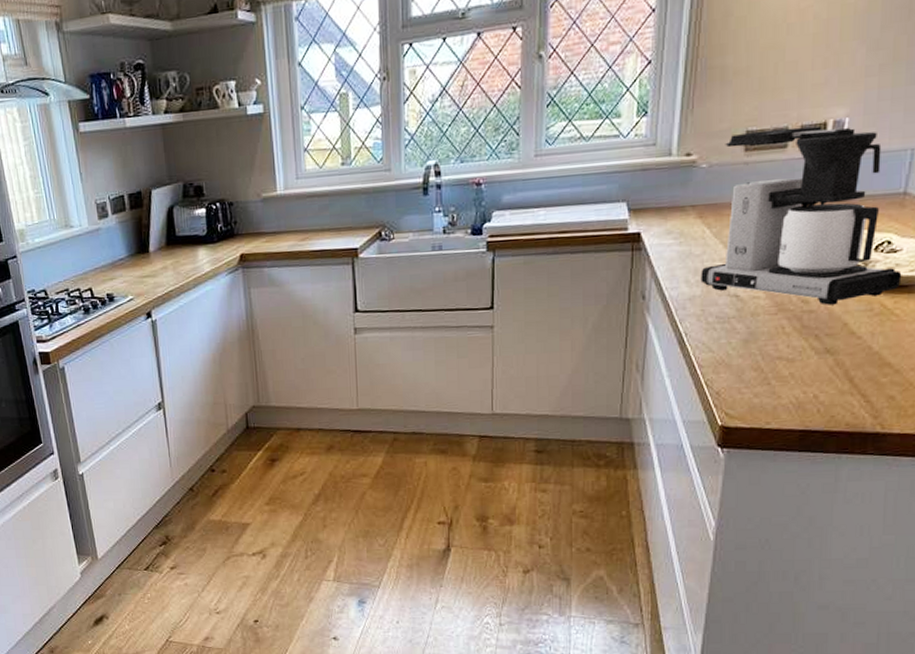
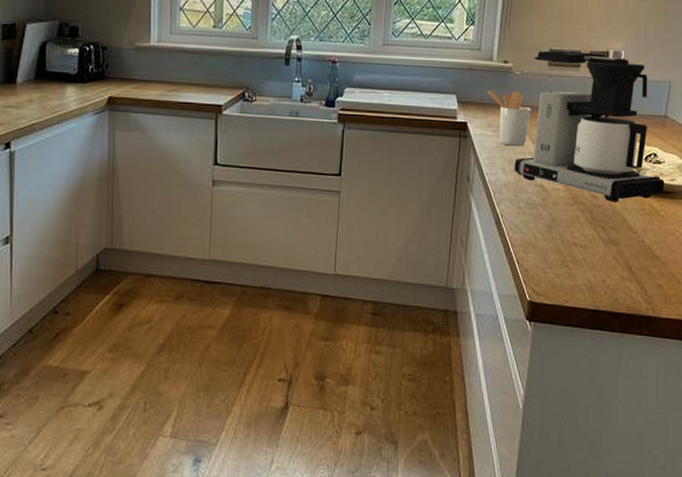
utensil holder: none [666,188,722,254] -> present [488,90,531,146]

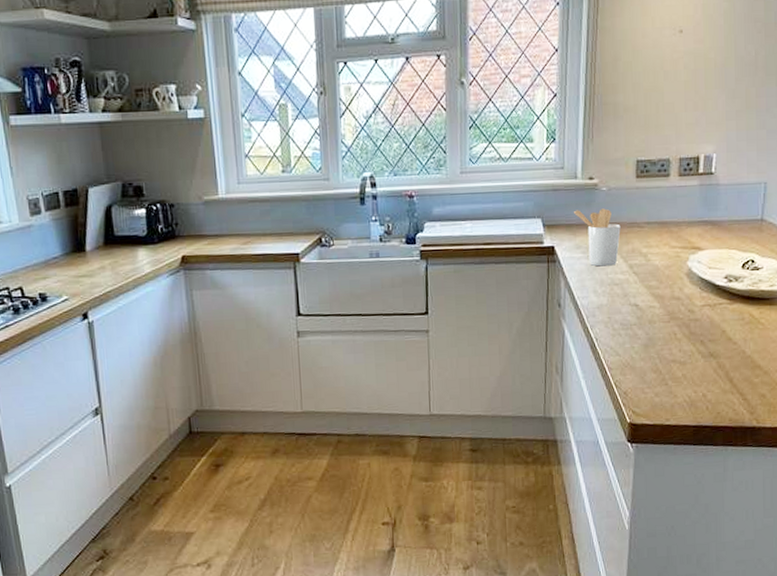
coffee maker: present [514,51,665,202] -> none [606,159,764,315]

